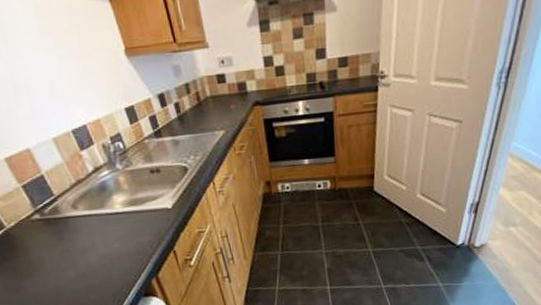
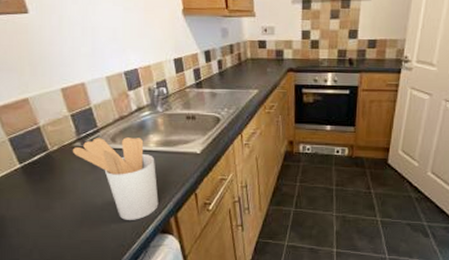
utensil holder: none [31,200,137,289] -> present [72,137,159,220]

